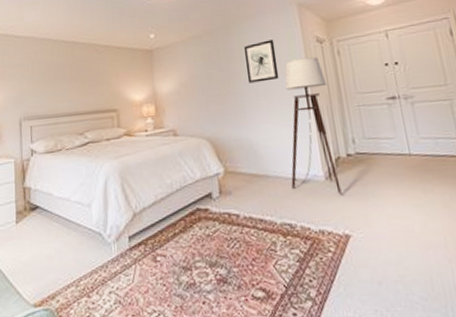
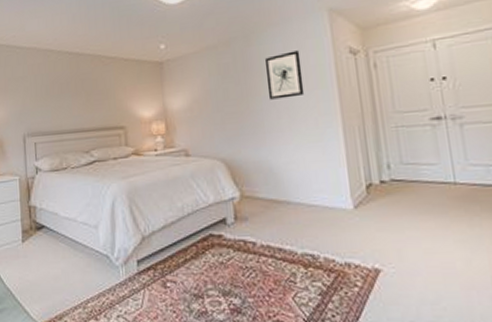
floor lamp: present [285,57,342,194] -> none [311,70,372,225]

